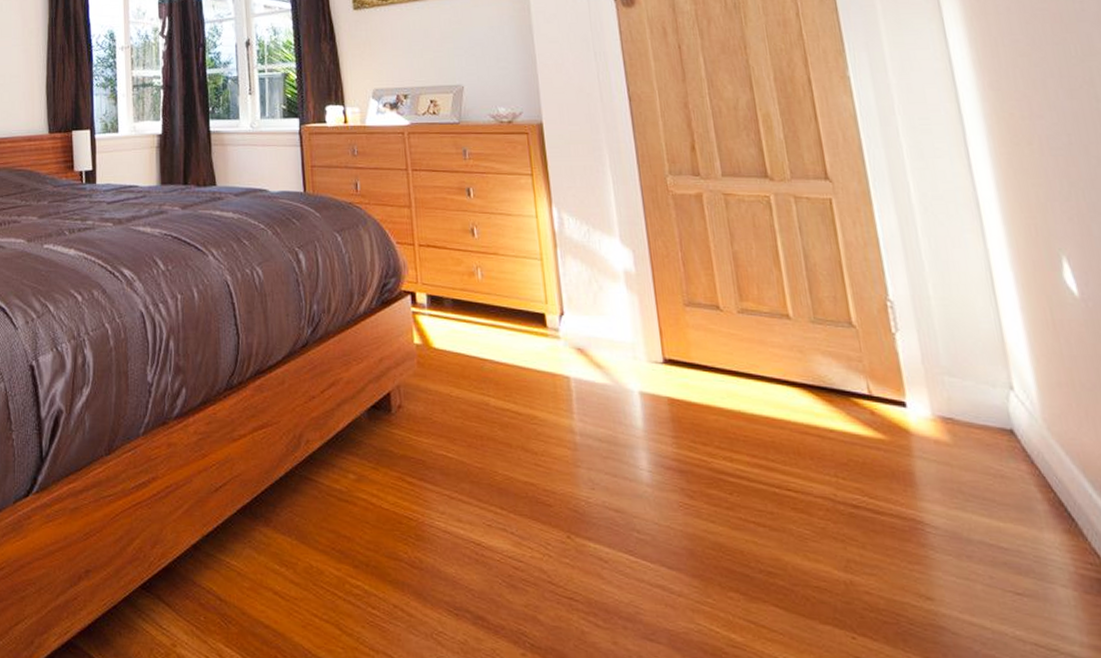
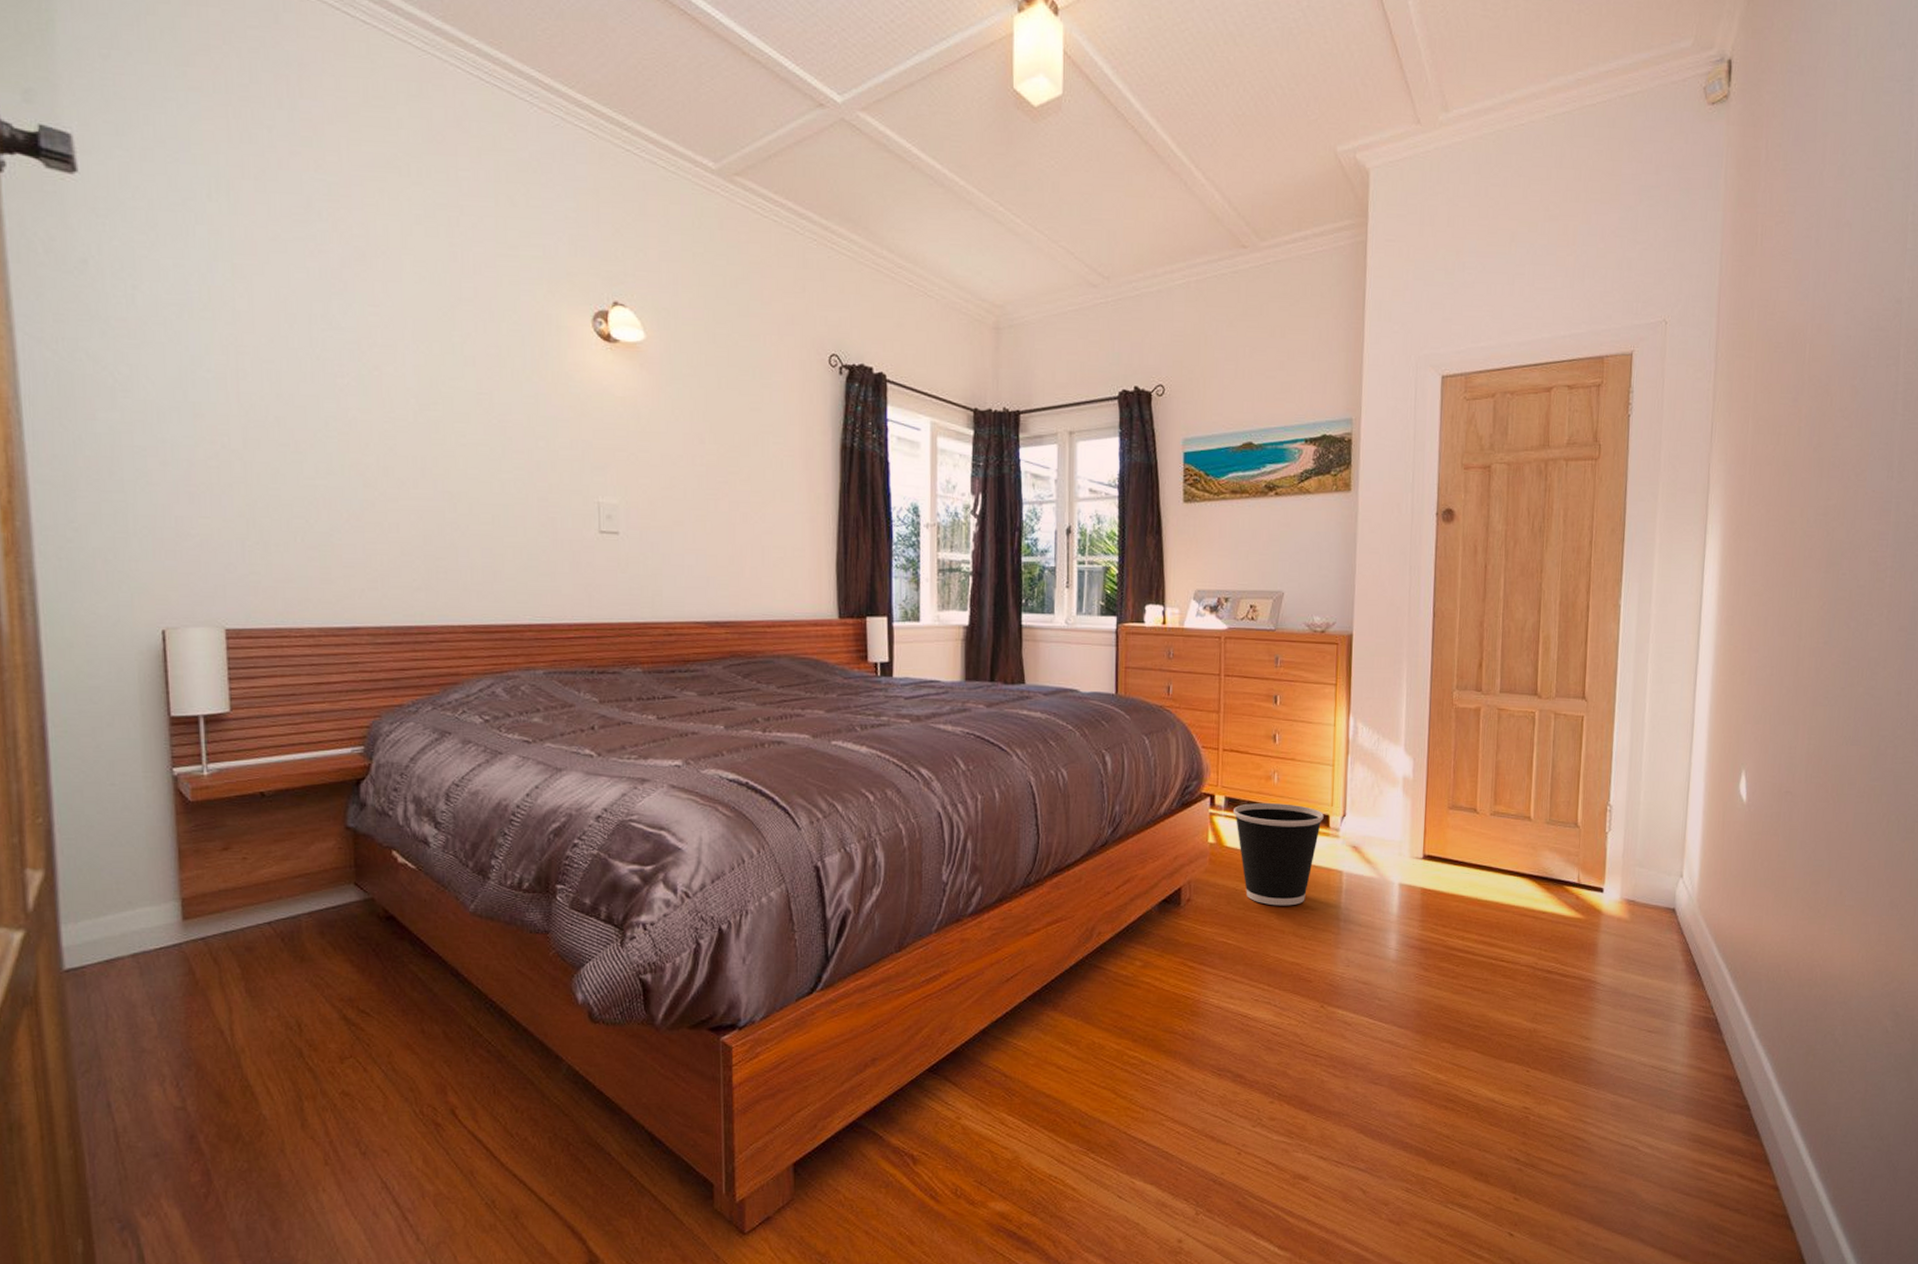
wastebasket: none [438,301,539,416] -> present [1234,803,1324,906]

